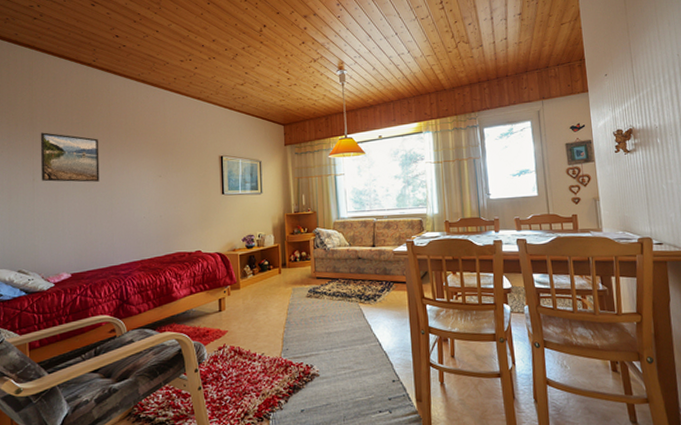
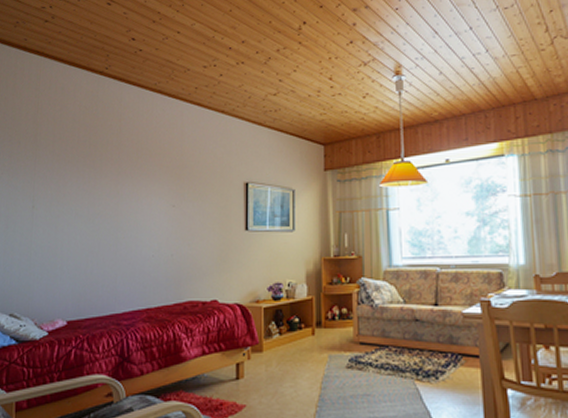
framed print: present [40,132,100,182] -> none [41,151,107,211]

